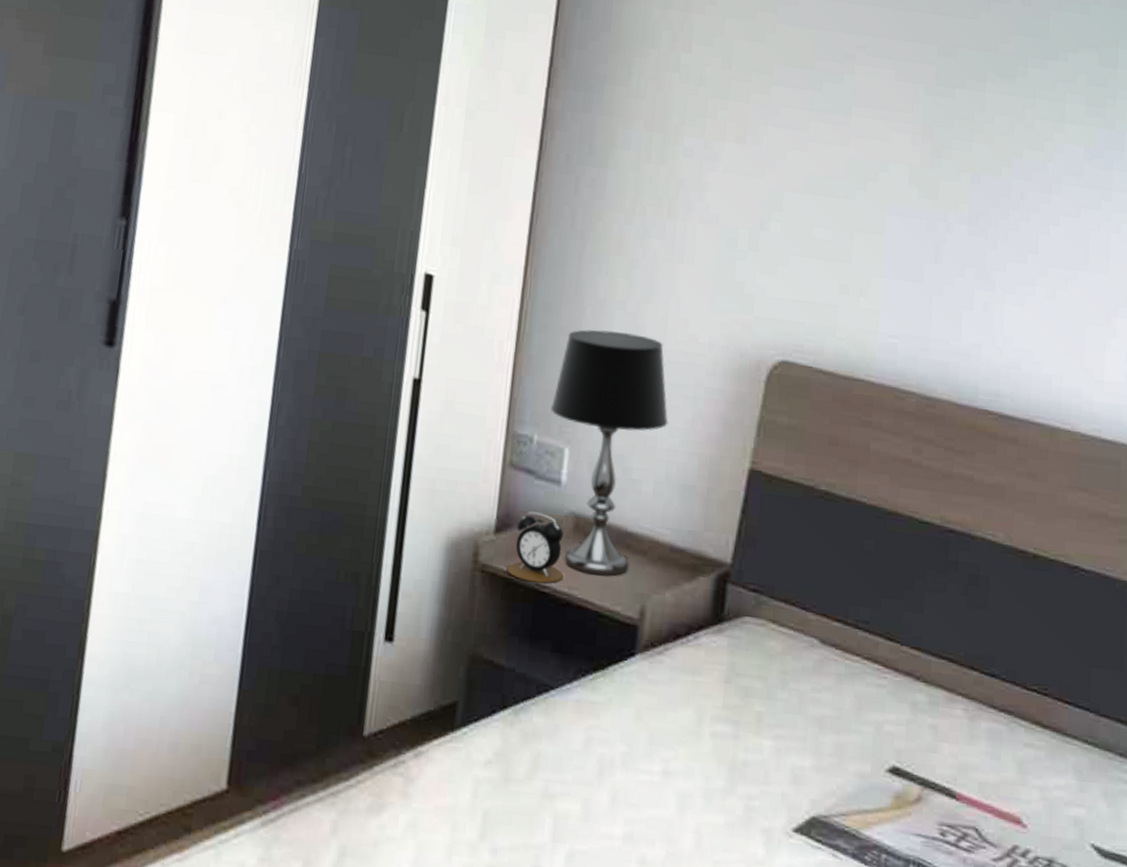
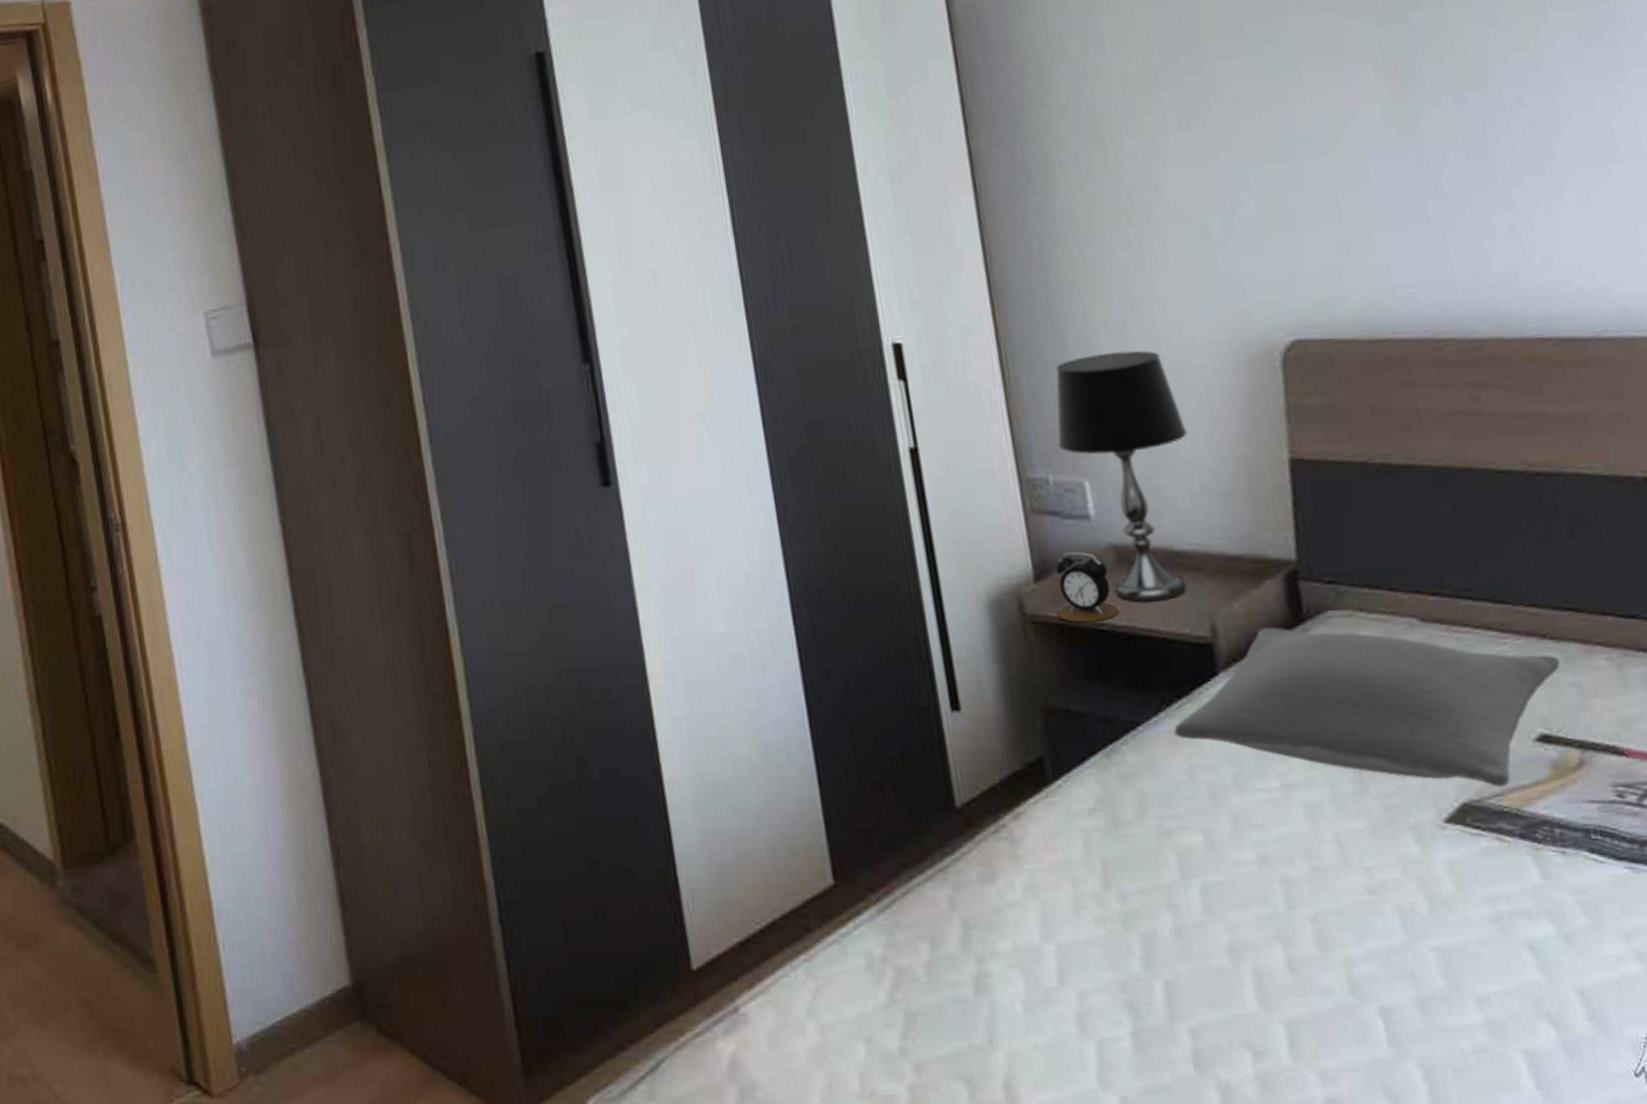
pillow: none [582,620,925,808] -> present [1174,627,1560,787]

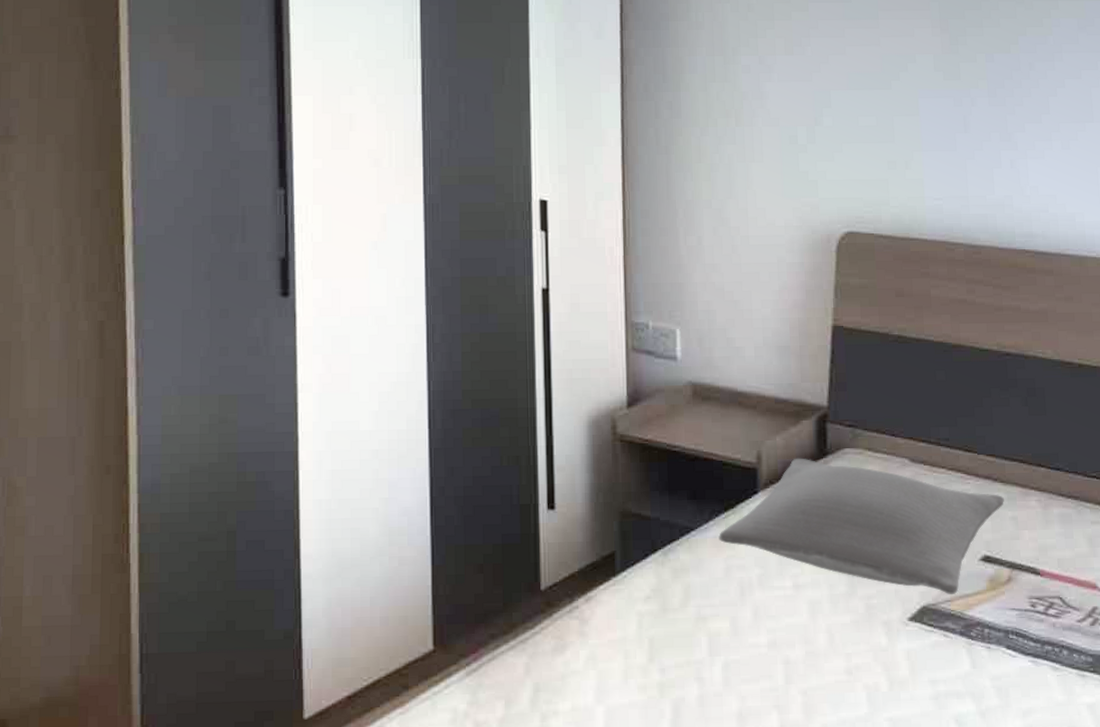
alarm clock: present [1055,551,1119,623] -> none [641,386,689,444]
table lamp: present [1056,350,1188,603] -> none [660,226,760,431]

